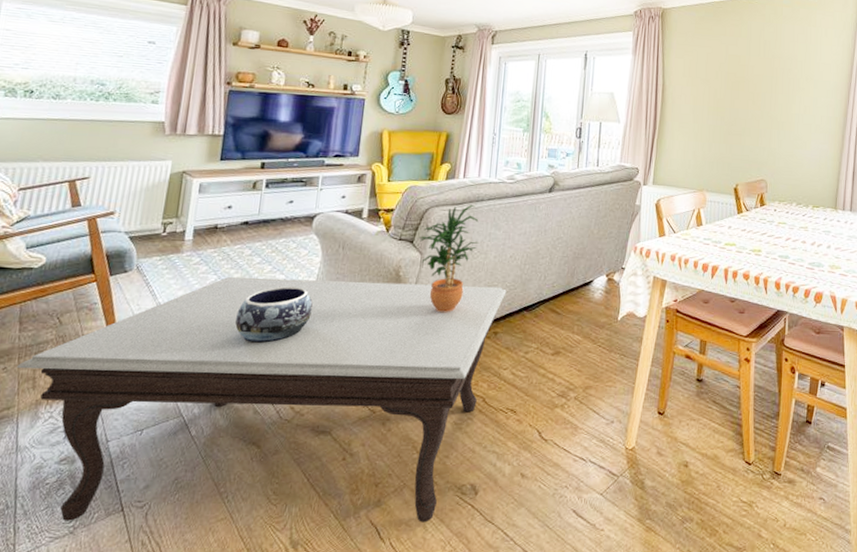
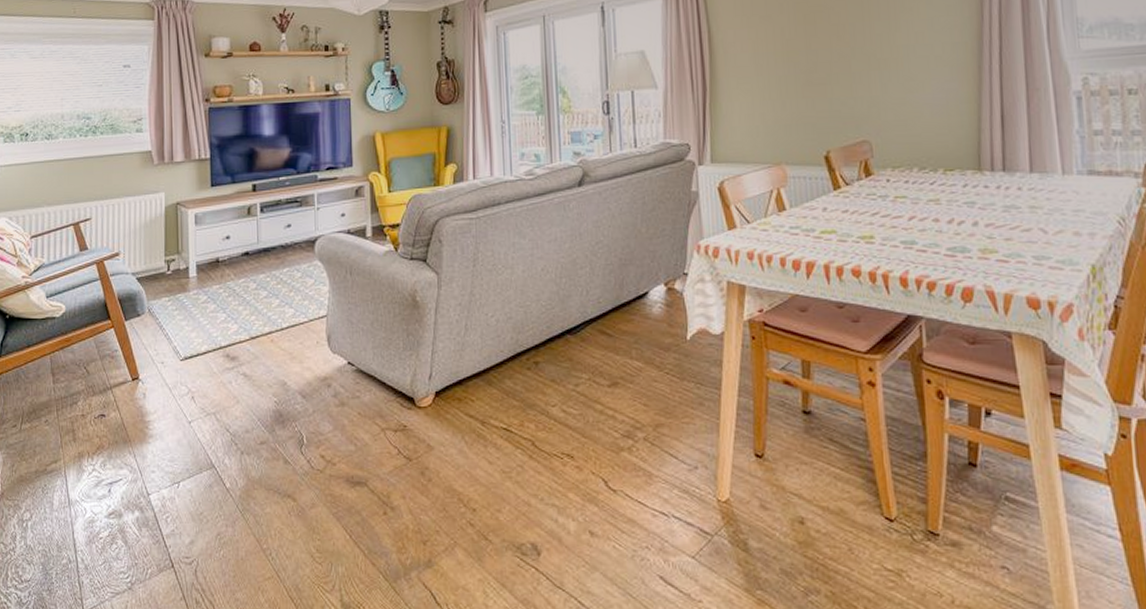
coffee table: present [16,276,507,523] -> none [56,307,543,587]
decorative bowl: present [235,286,313,343] -> none [252,321,329,385]
potted plant: present [419,204,479,313] -> none [432,210,502,342]

